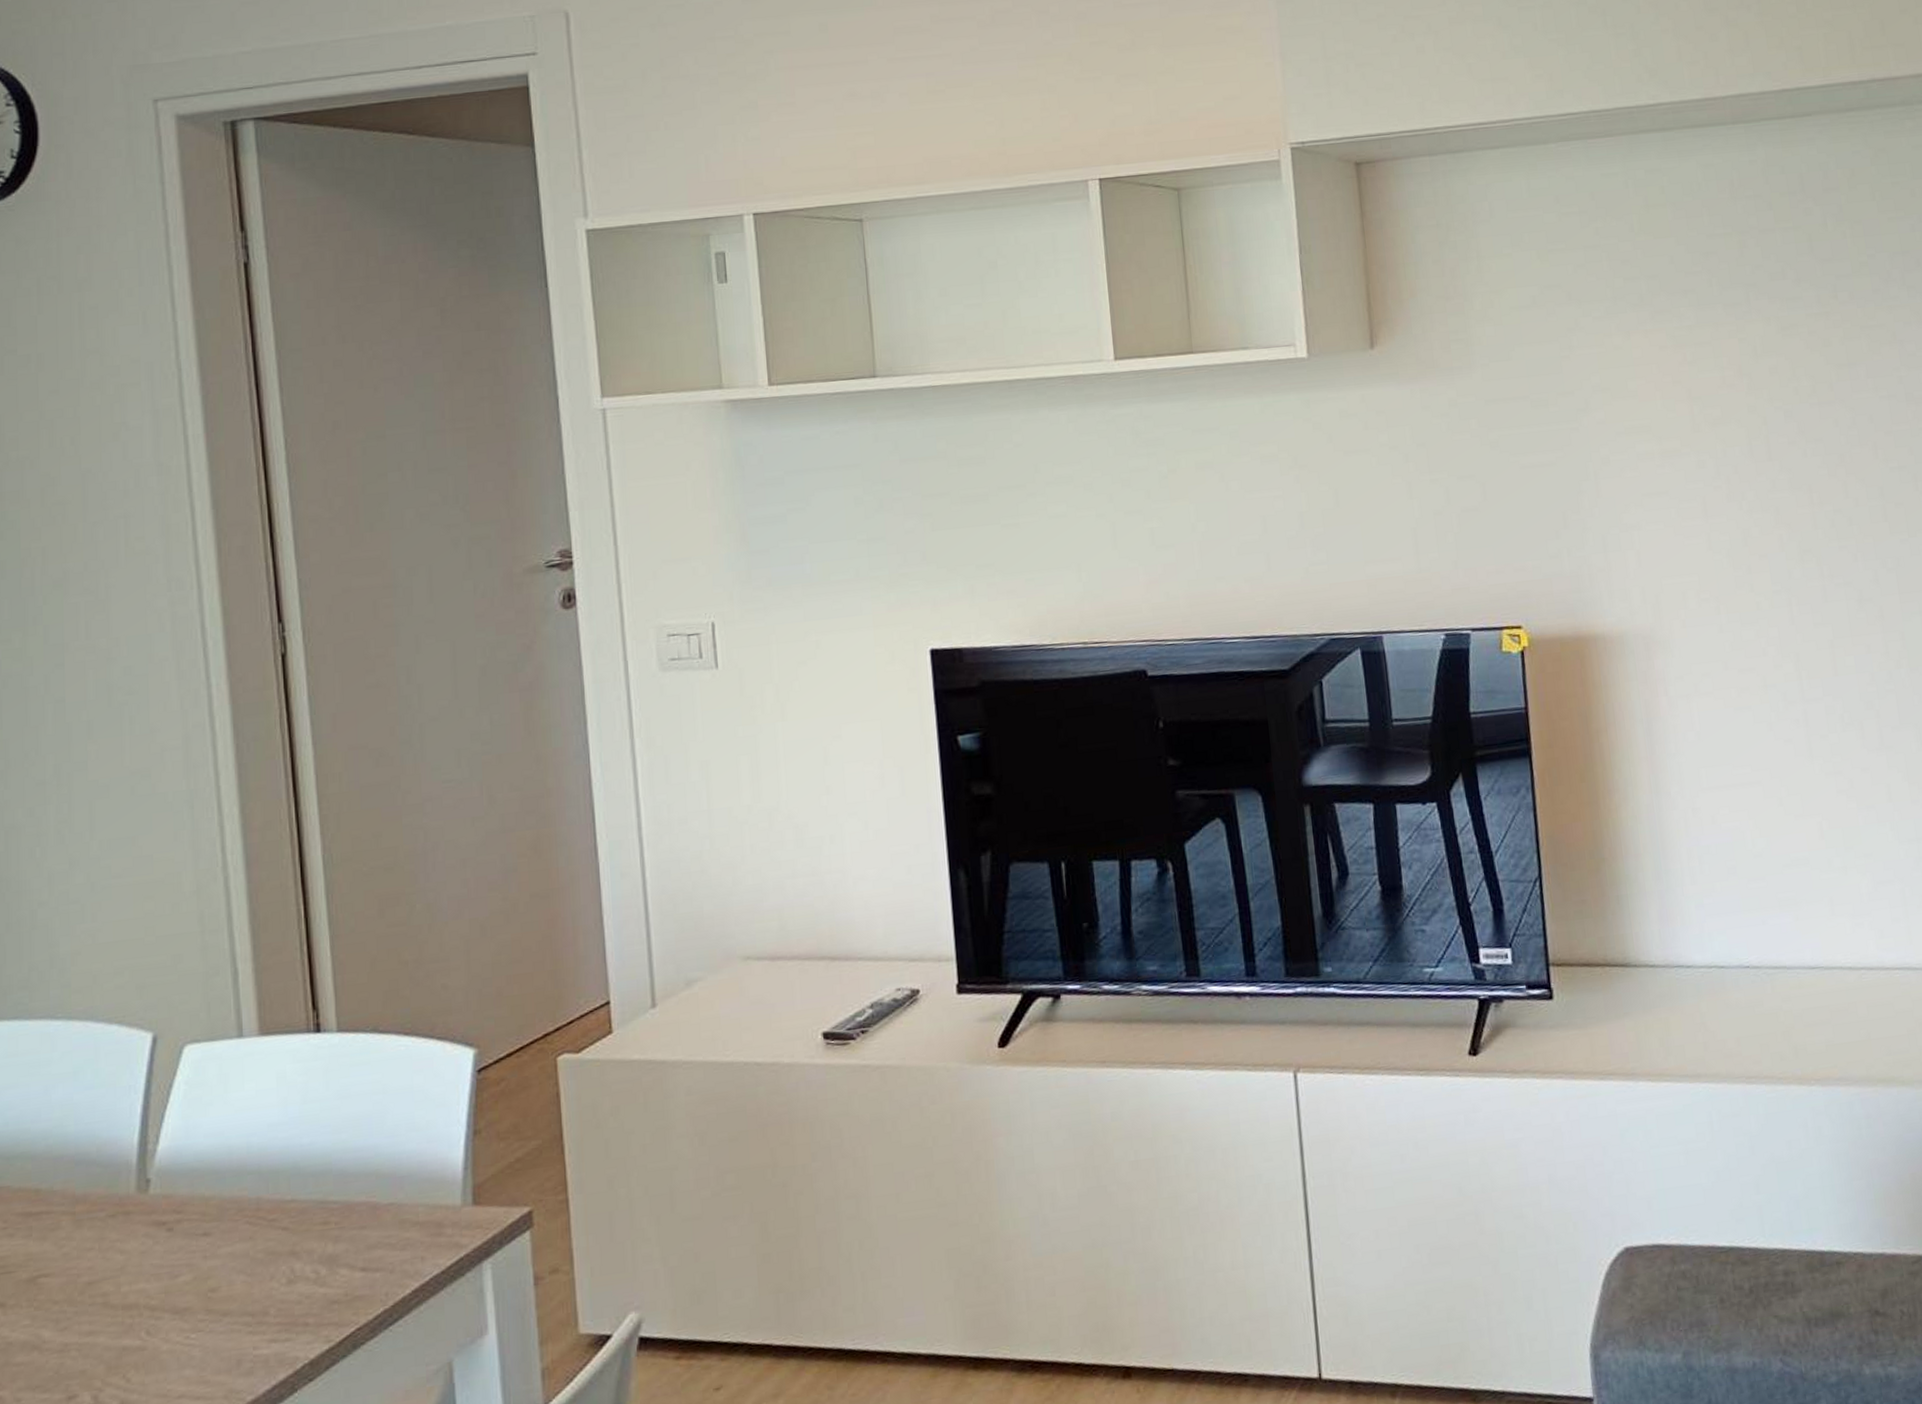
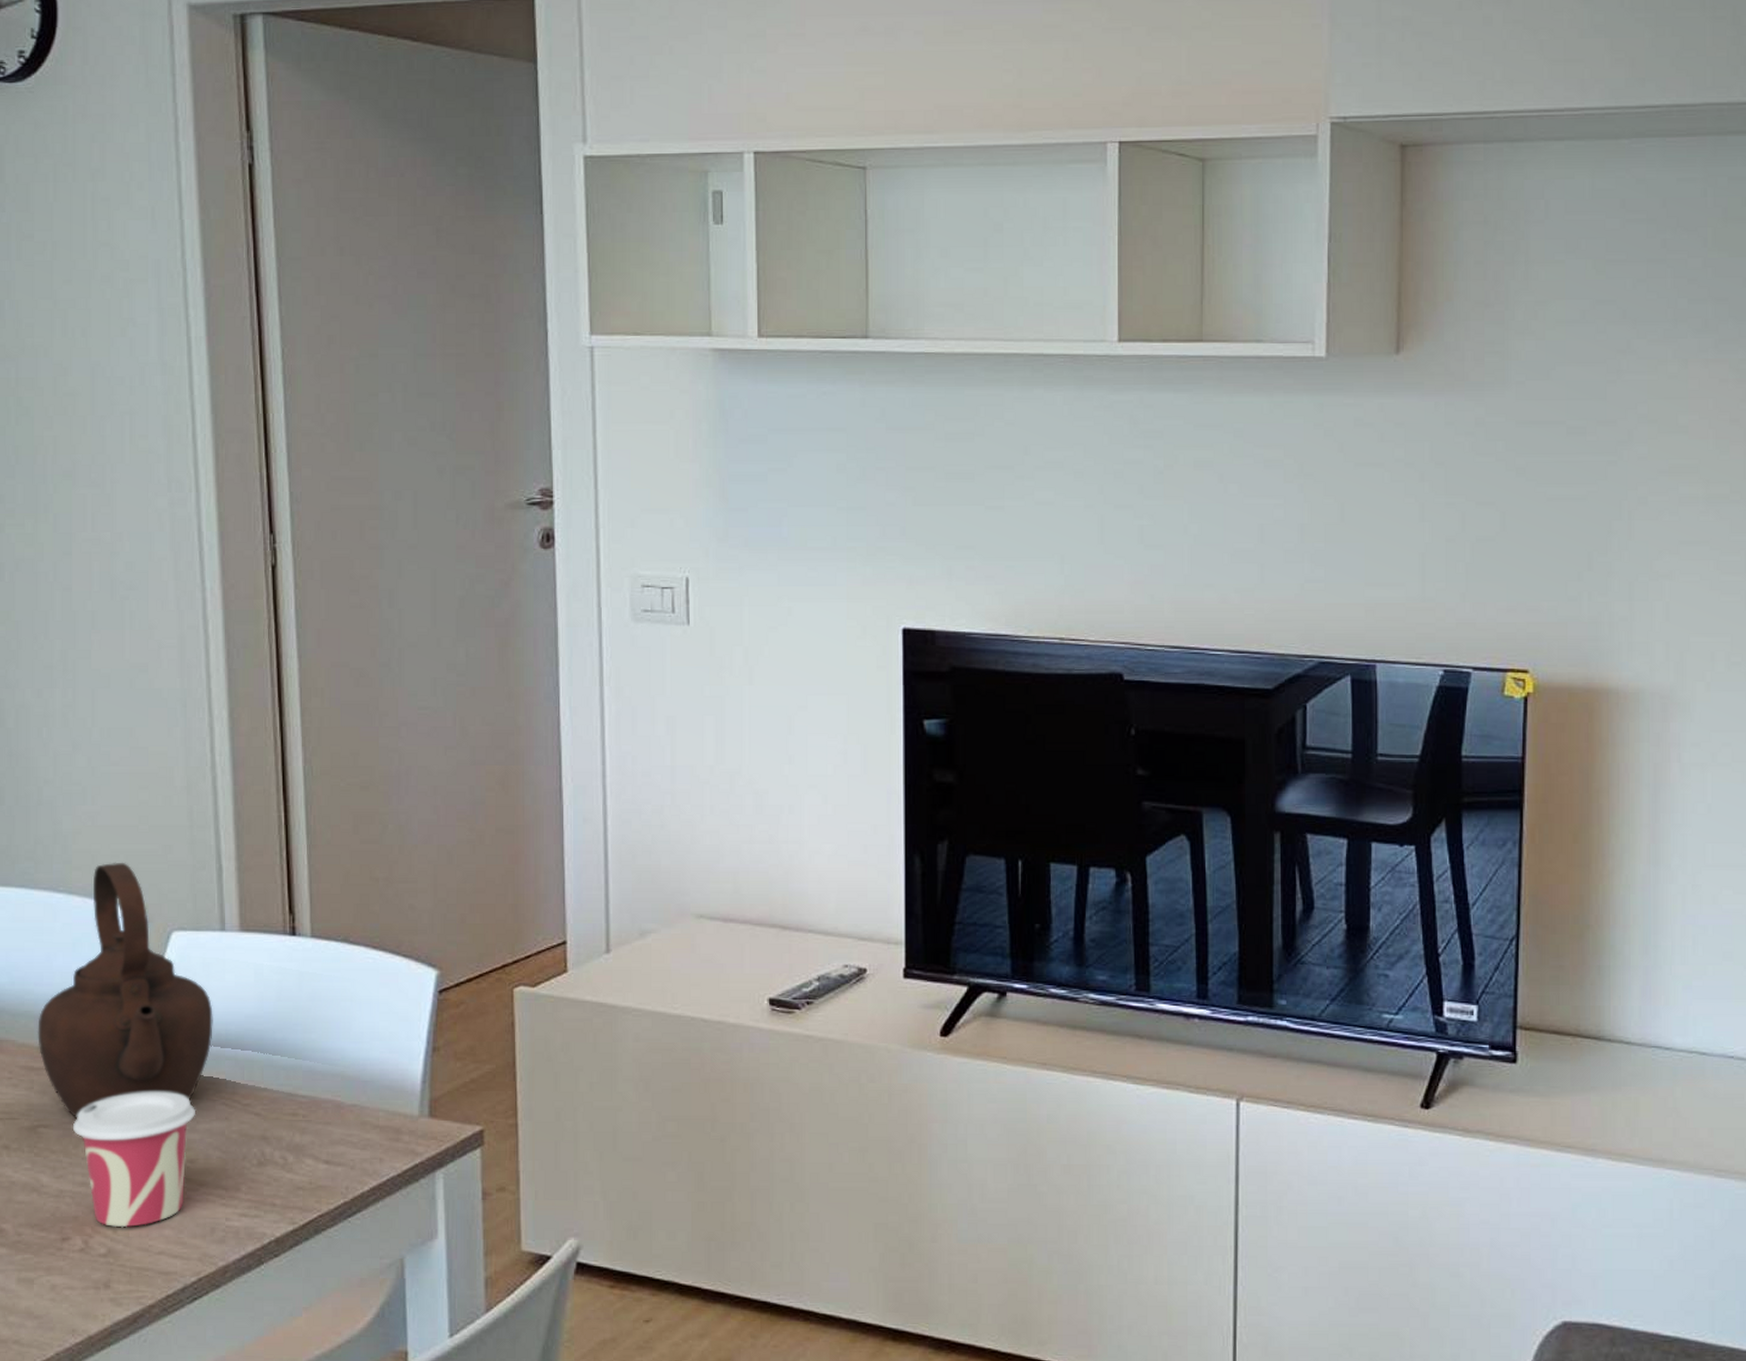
teapot: none [35,979,233,1261] -> present [38,862,213,1117]
cup: none [77,1217,217,1376] -> present [72,1091,196,1228]

